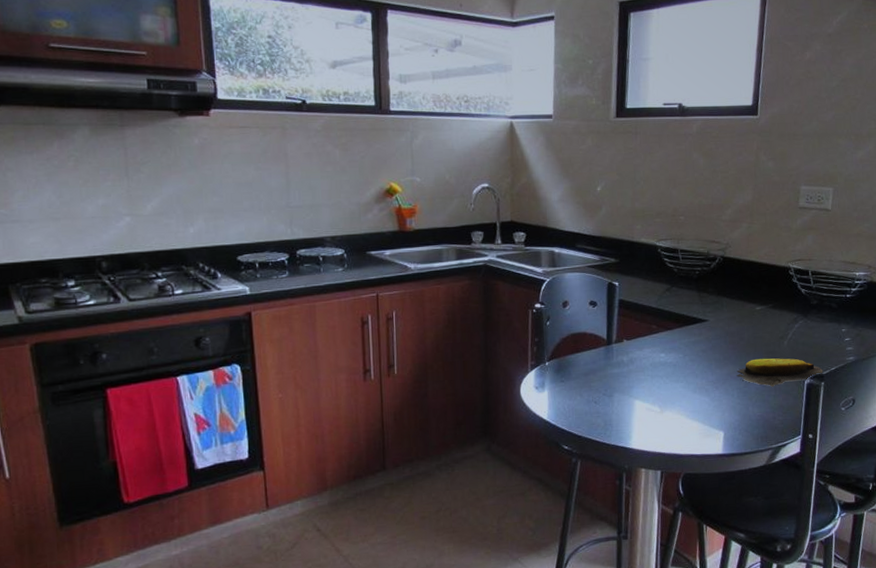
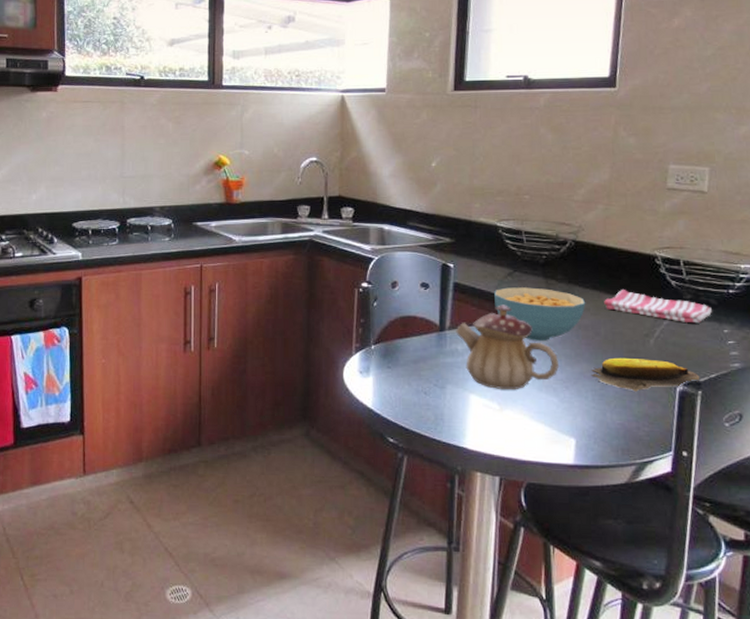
teapot: none [621,317,710,394] -> present [456,304,559,389]
cereal bowl: none [654,300,733,348] -> present [494,287,586,341]
dish towel: none [747,298,834,325] -> present [604,288,713,324]

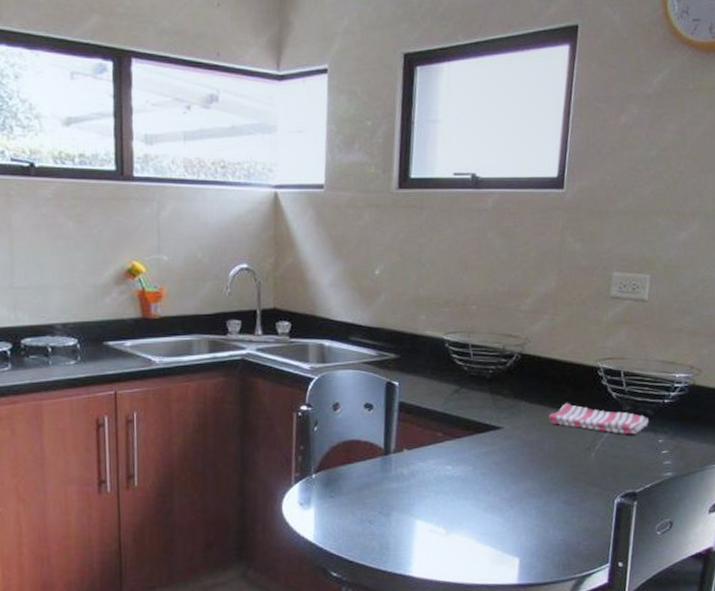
teapot: present [456,304,559,389] -> none [401,423,504,513]
cereal bowl: present [494,287,586,341] -> none [440,404,531,460]
banana: present [591,357,700,392] -> none [535,472,636,507]

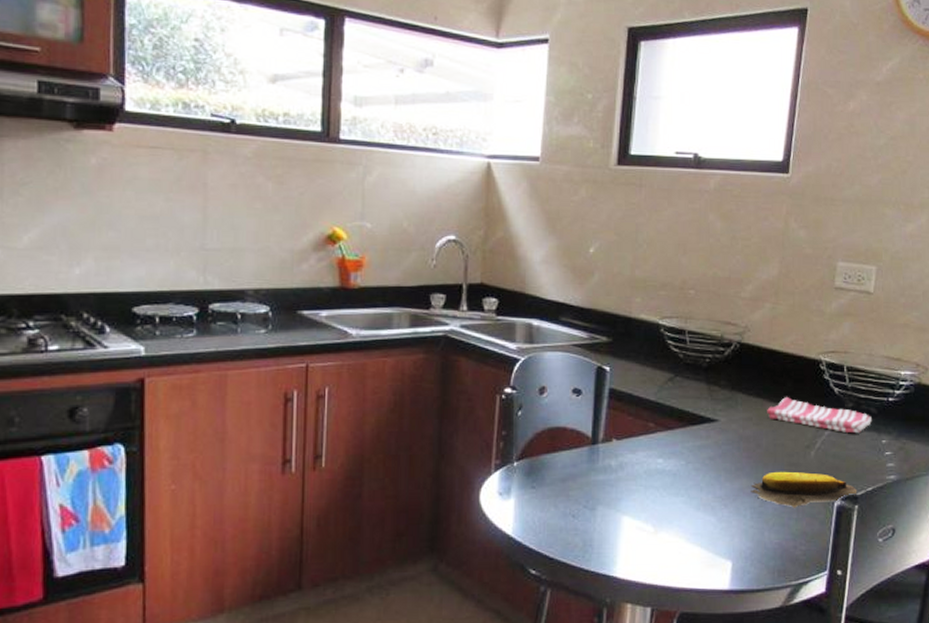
banana: none [535,472,636,507] -> present [751,471,858,508]

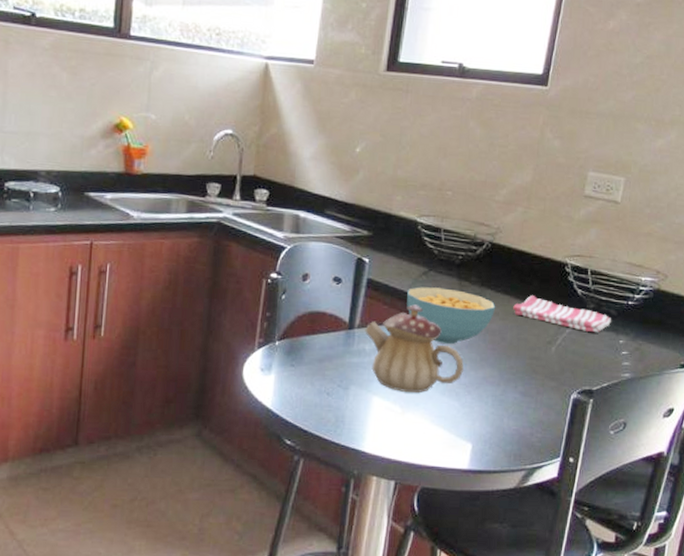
teapot: none [610,414,718,509] -> present [365,304,463,393]
cereal bowl: none [653,394,749,454] -> present [407,287,496,344]
banana: present [751,471,858,508] -> none [493,363,593,398]

